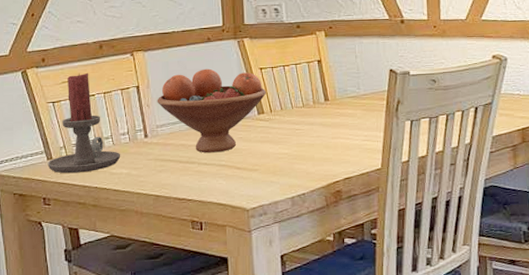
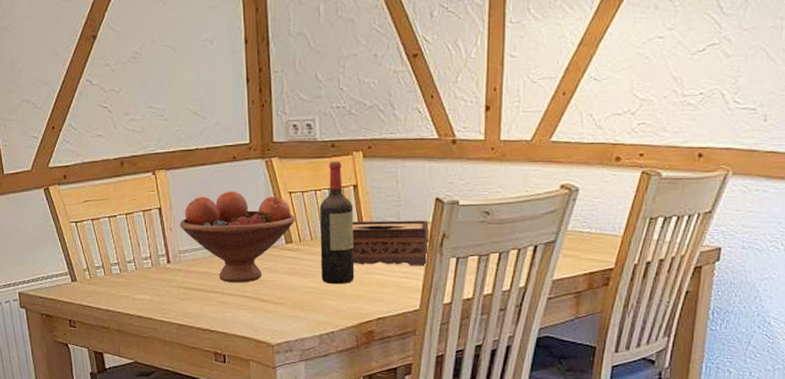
candle holder: present [47,72,121,174] -> none [72,191,144,297]
wine bottle: none [288,39,322,150] -> present [319,160,355,285]
tissue box: none [318,89,387,131] -> present [352,220,430,266]

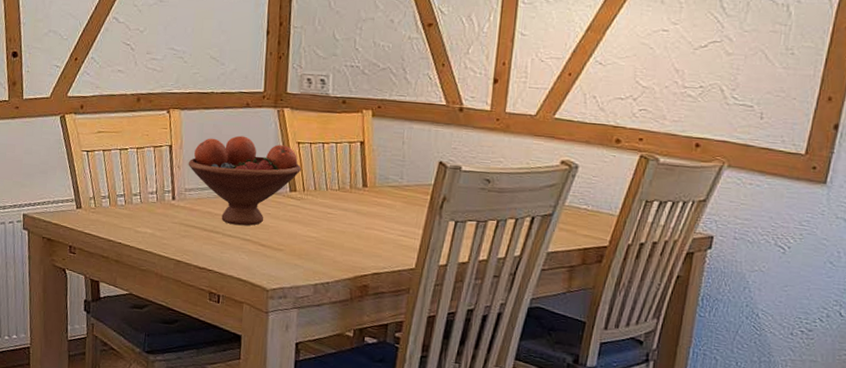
wine bottle: present [319,160,355,285] -> none [321,116,359,237]
tissue box: present [352,220,430,266] -> none [353,177,431,227]

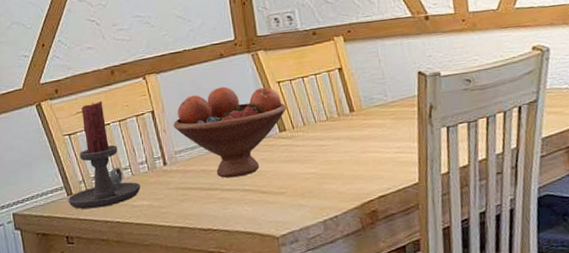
candle holder: none [76,124,147,227] -> present [68,100,141,210]

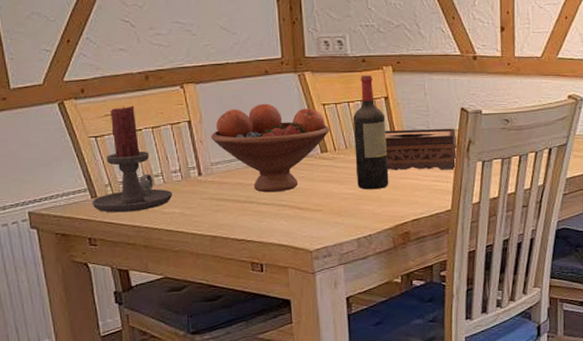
wine bottle: none [308,47,351,168] -> present [352,74,389,190]
tissue box: none [342,94,419,145] -> present [385,128,458,171]

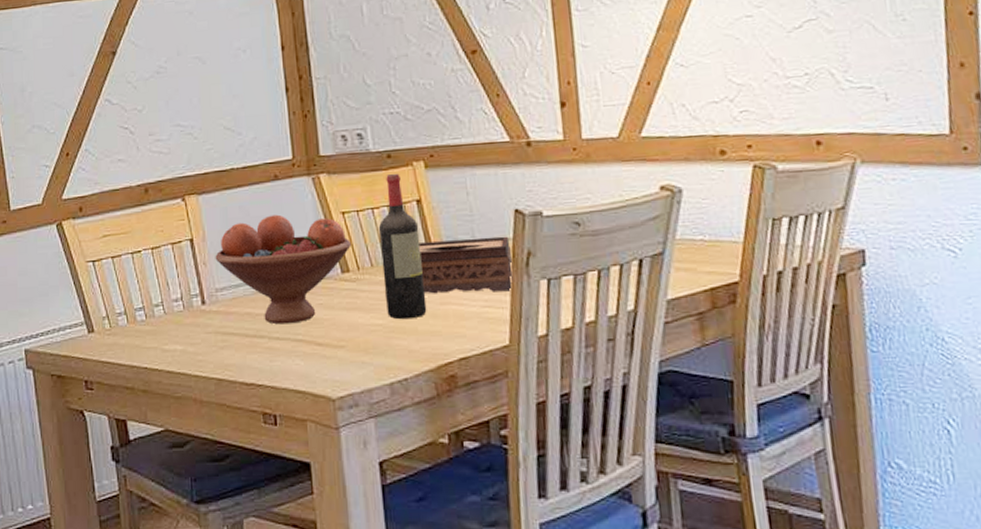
candle holder: present [91,105,173,213] -> none [88,223,174,351]

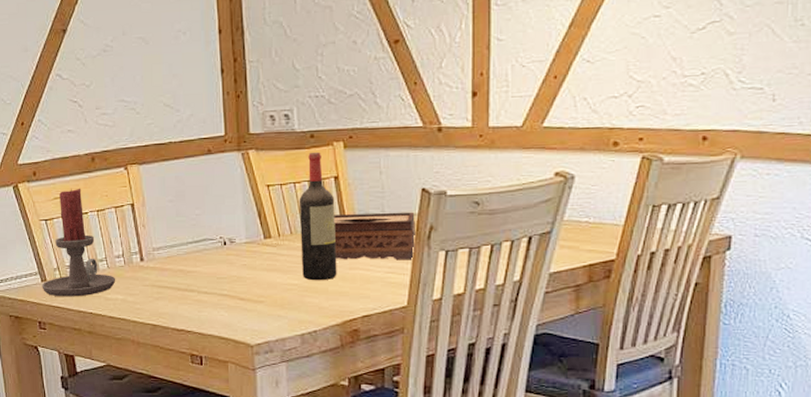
candle holder: none [88,223,174,351] -> present [42,188,116,297]
fruit bowl: present [215,214,352,325] -> none [153,185,275,281]

